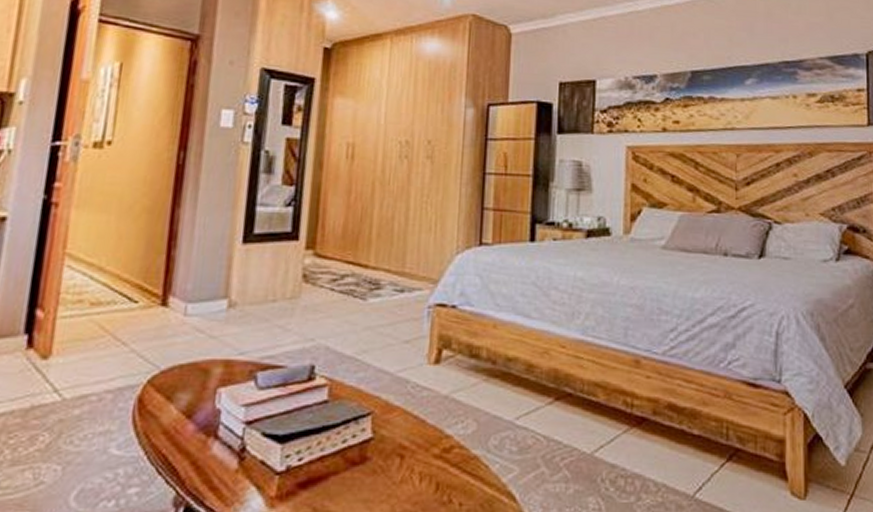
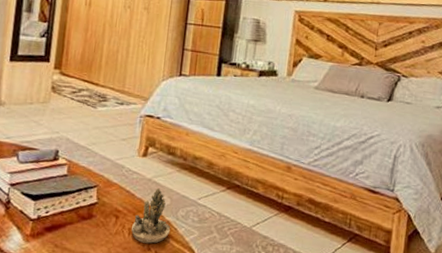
succulent planter: none [424,407,480,494] -> present [131,187,171,244]

